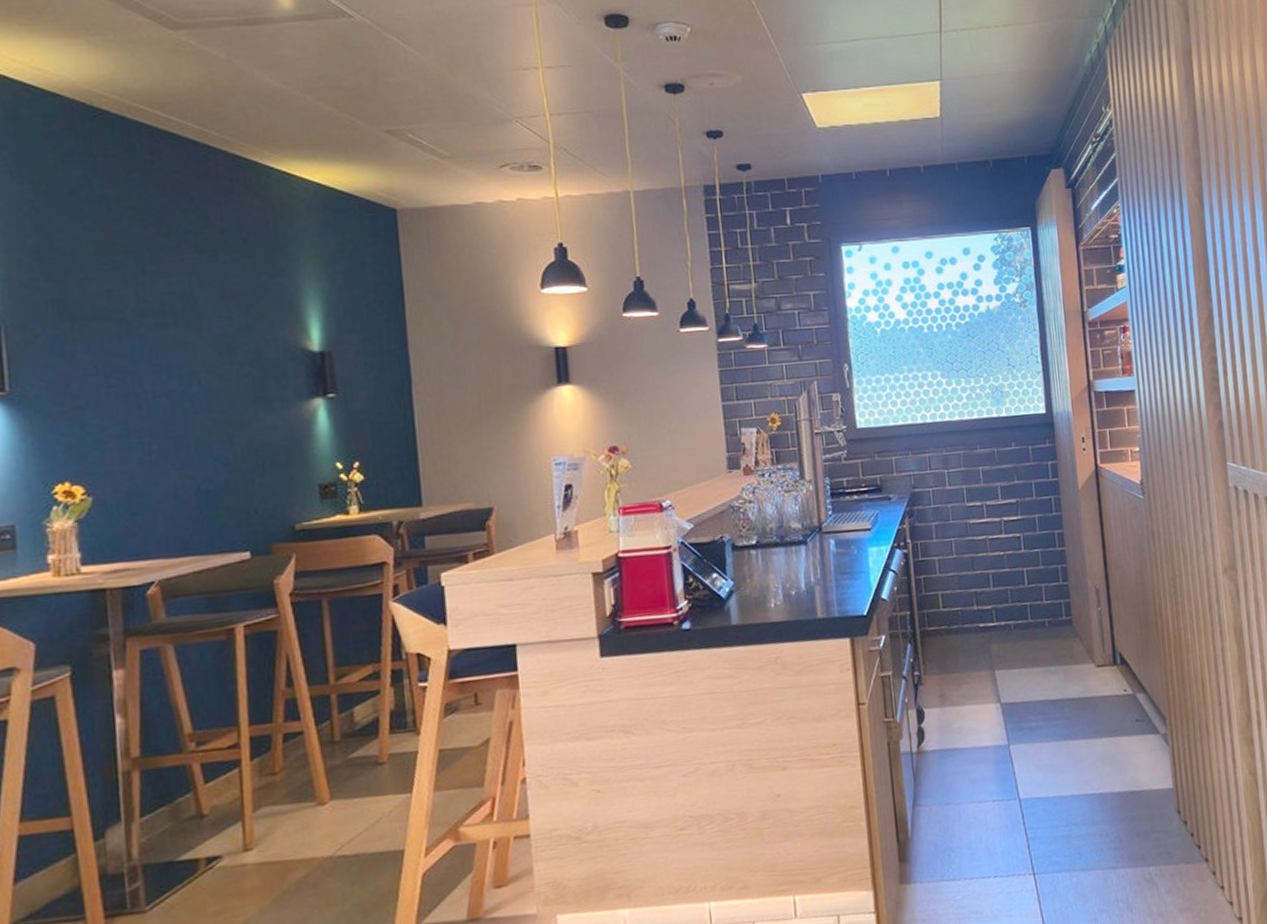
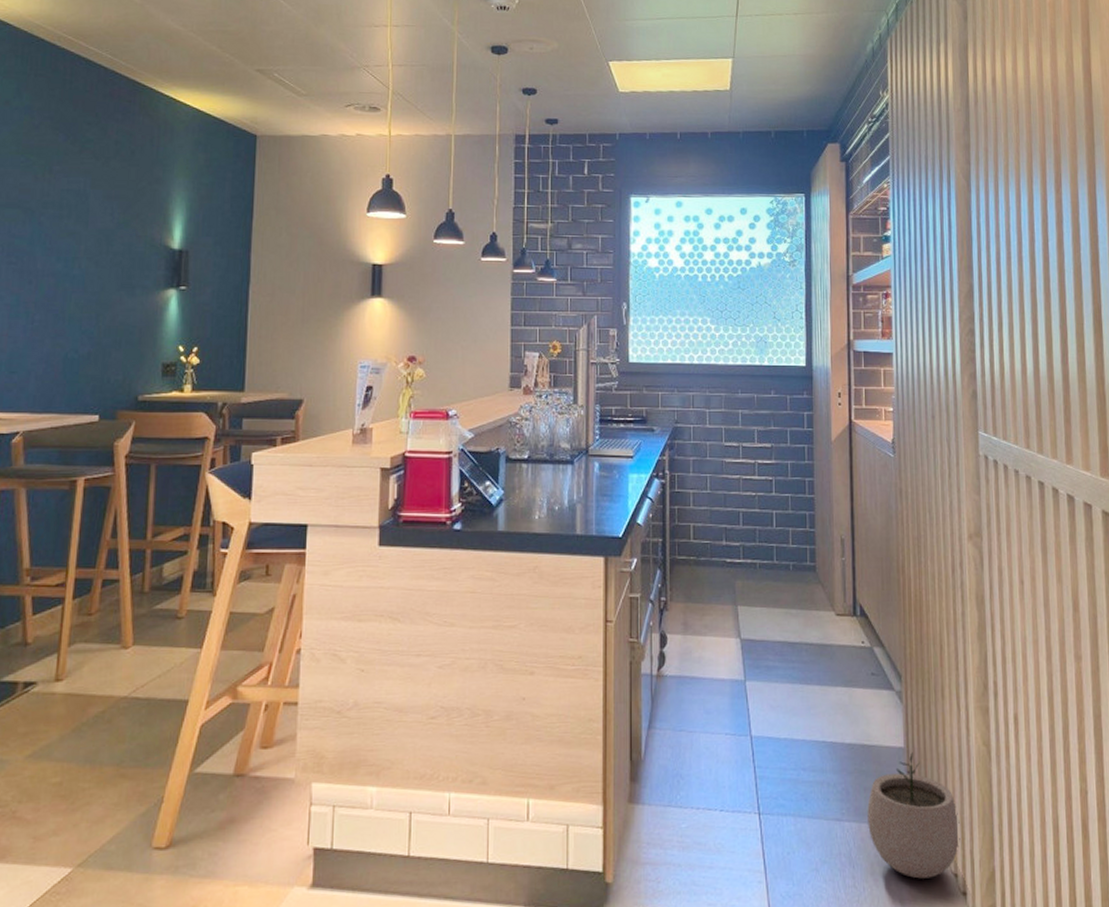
plant pot: none [1141,791,1233,912] -> present [867,752,960,879]

